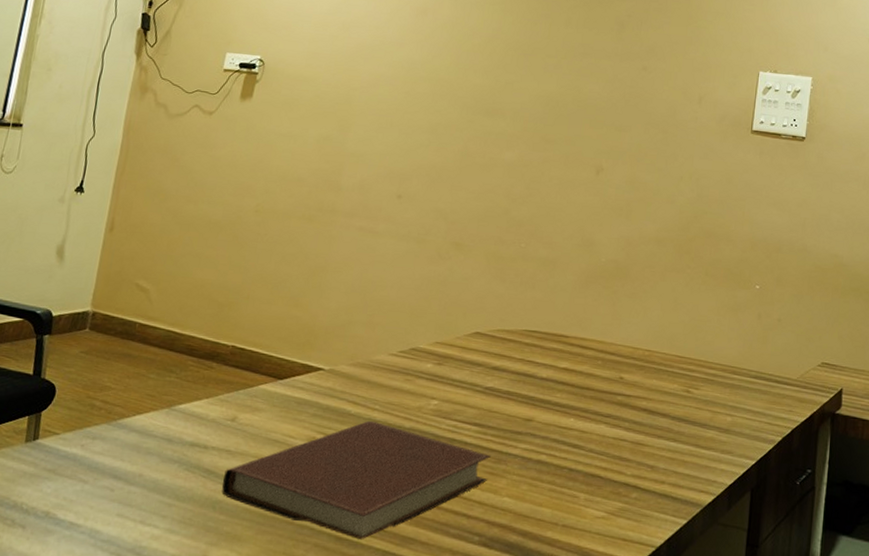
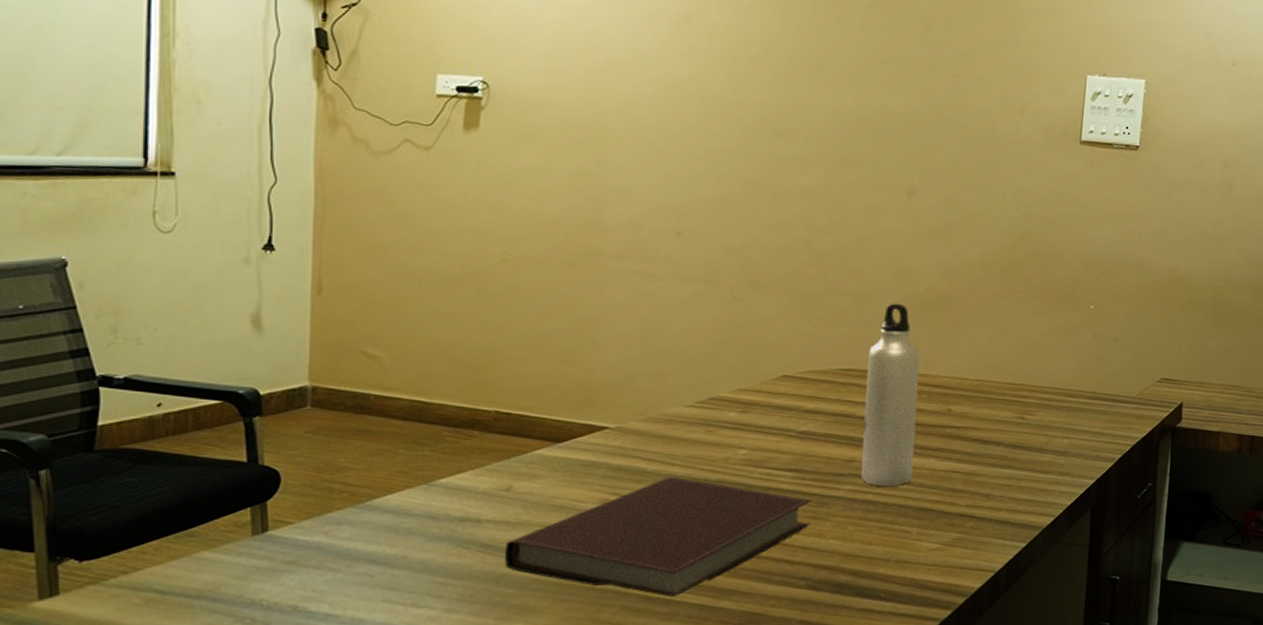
water bottle: none [536,271,598,450] -> present [860,303,920,487]

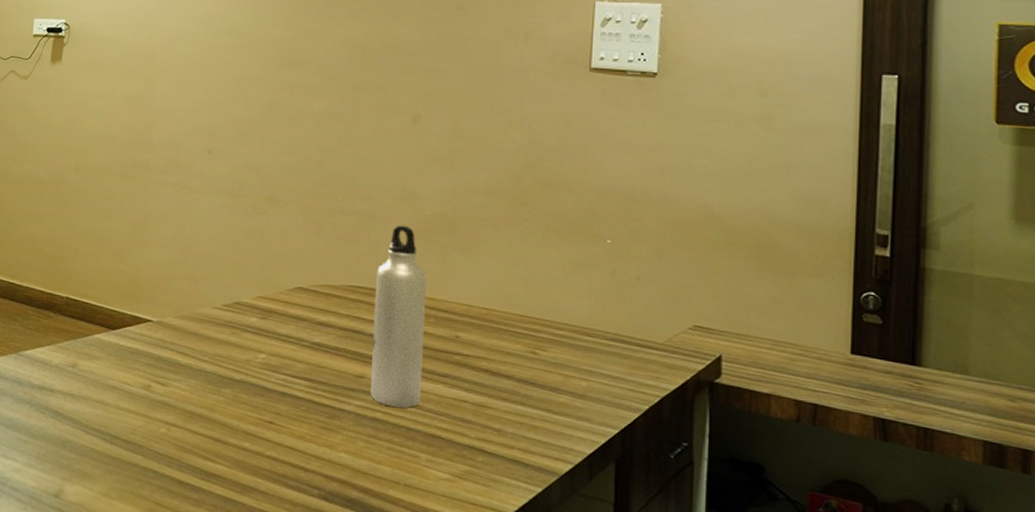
notebook: present [505,476,811,598] -> none [70,371,324,486]

